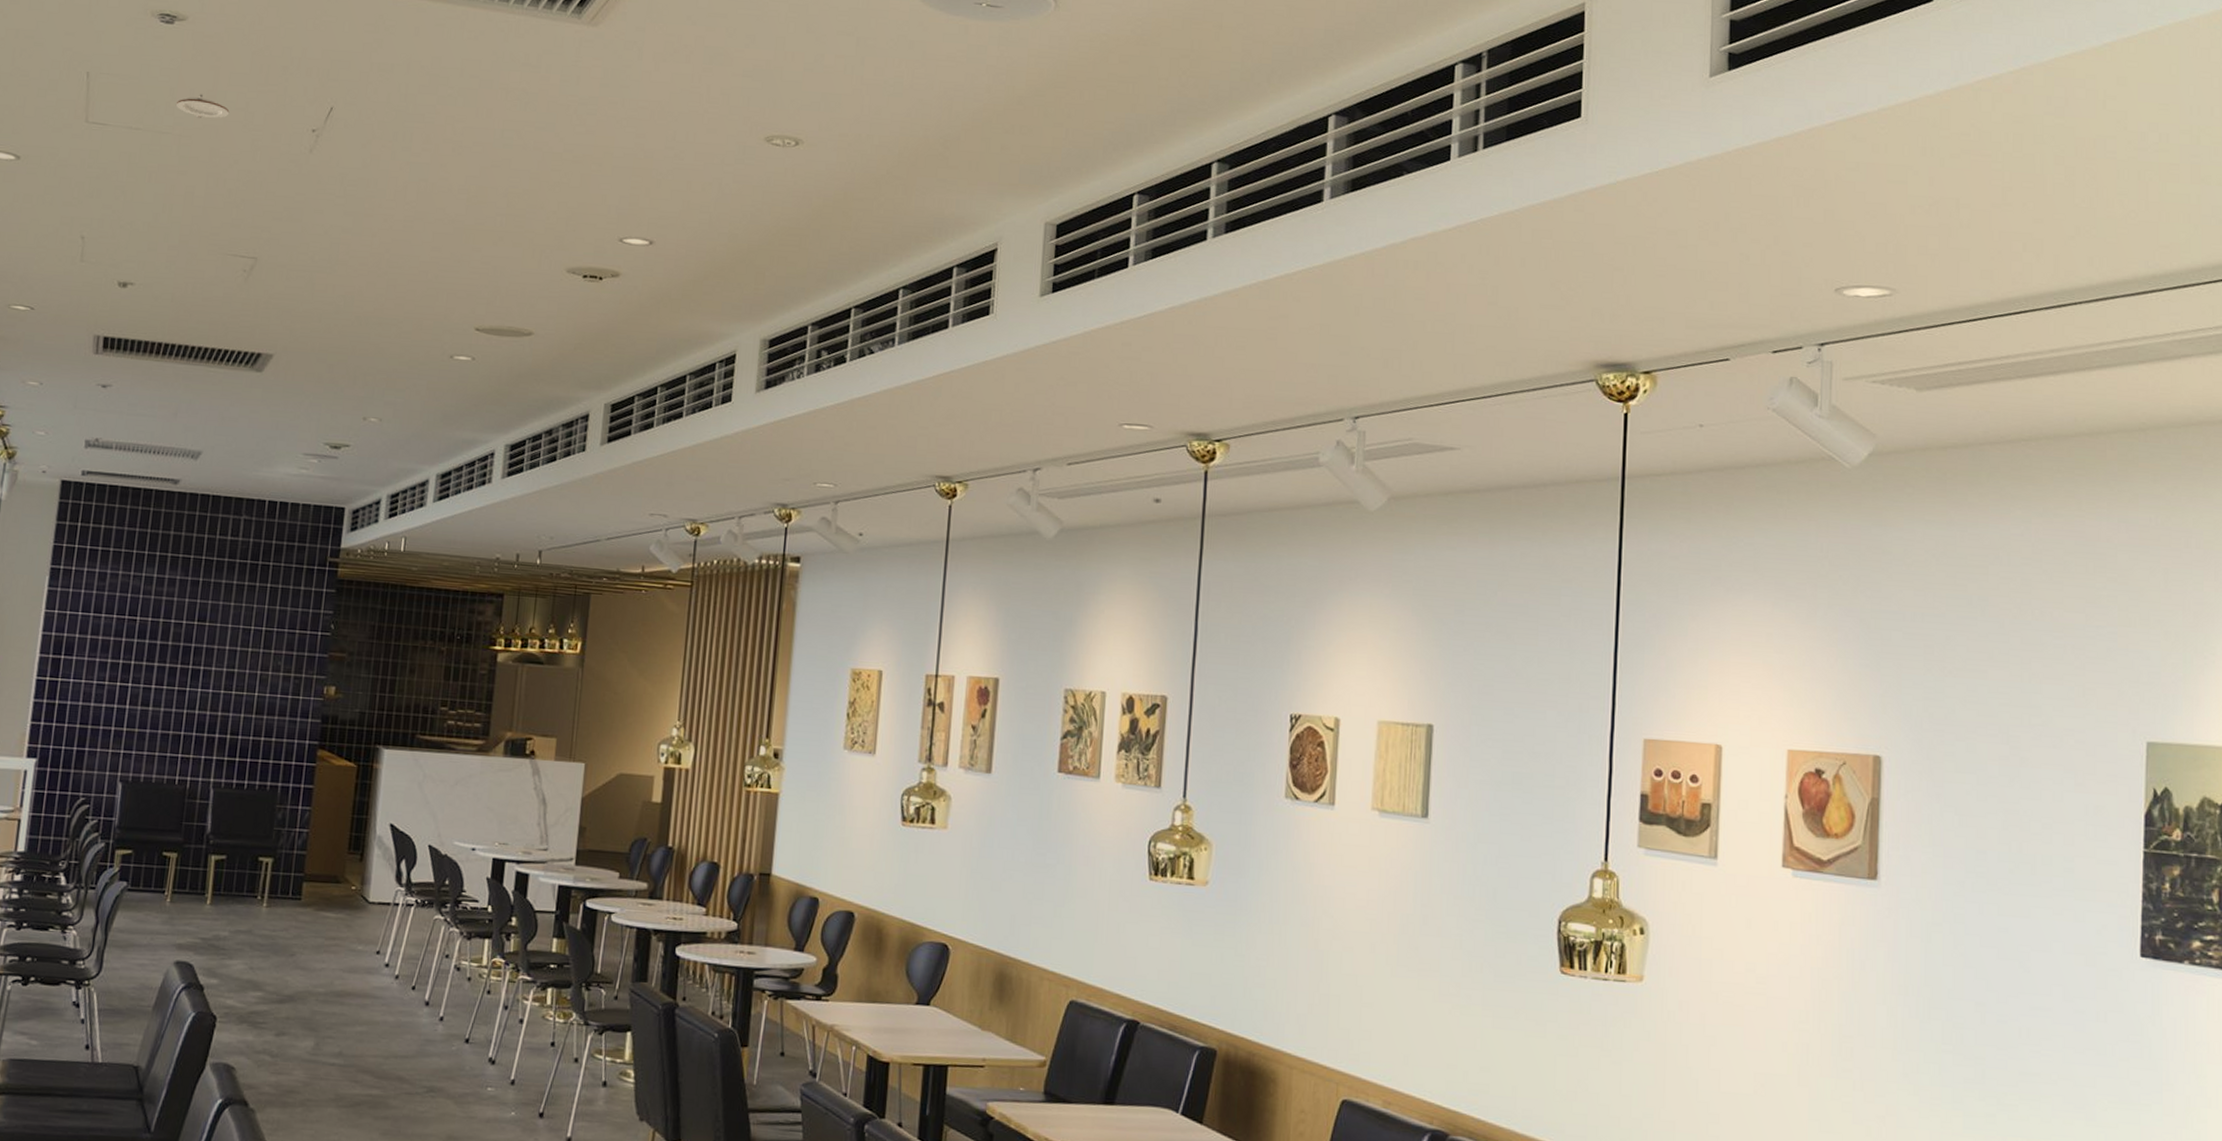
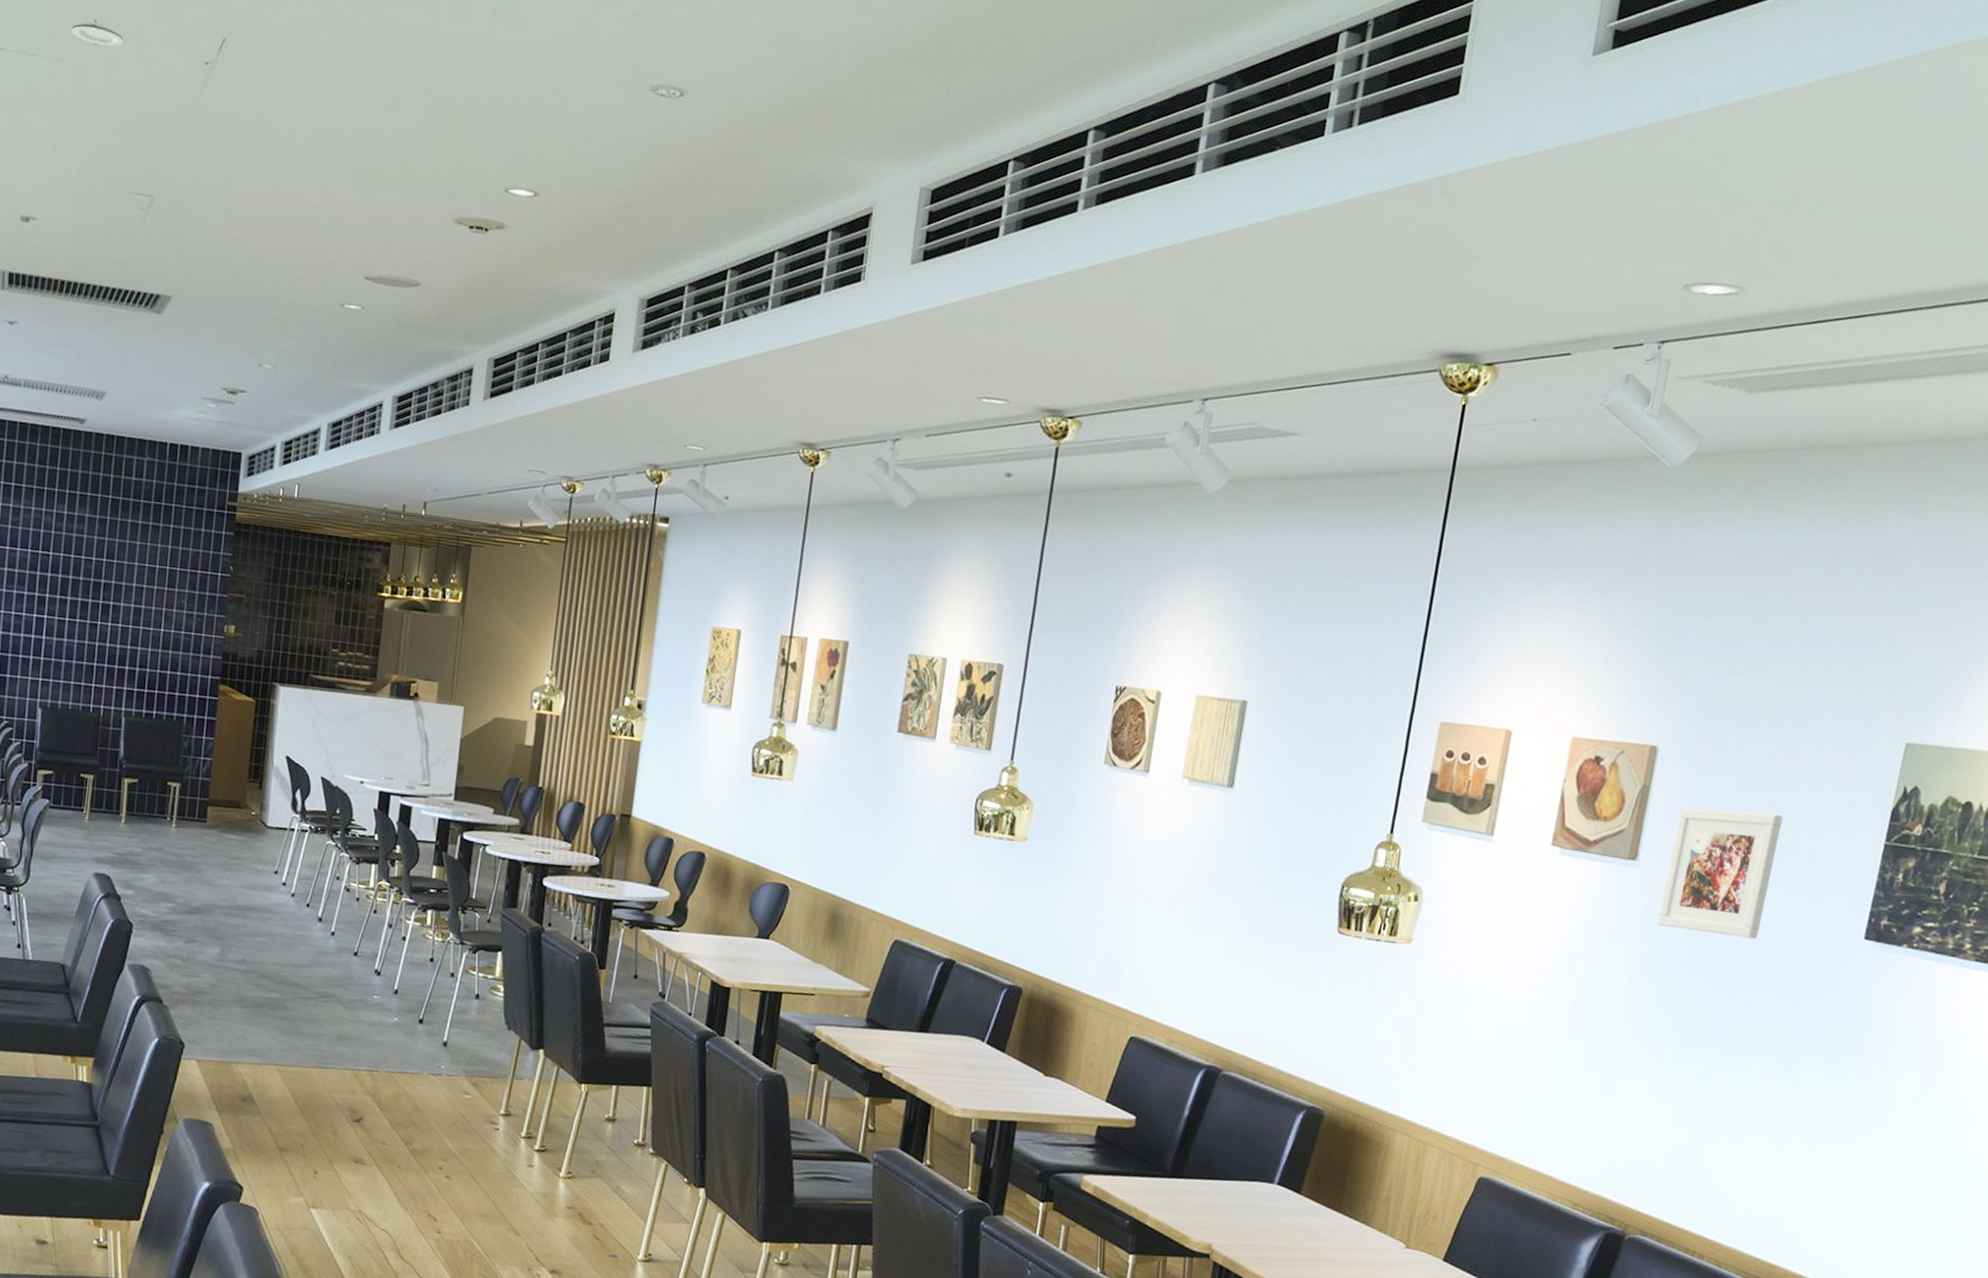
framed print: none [1911,820,2028,962] -> present [1657,808,1783,939]

